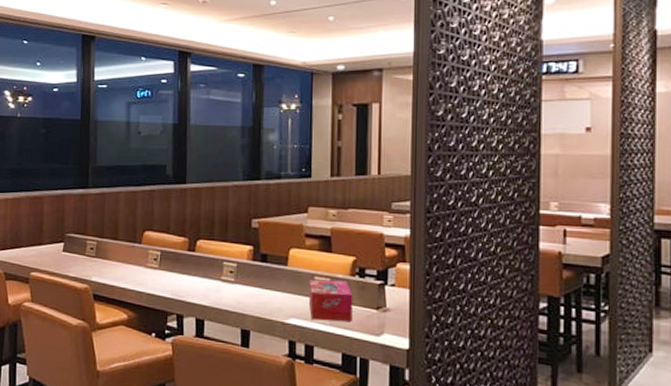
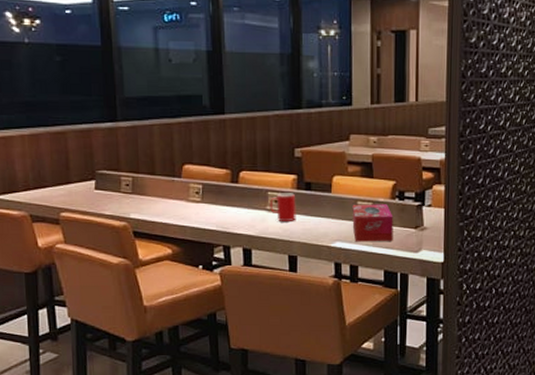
cup: none [225,263,252,294] -> present [270,193,296,222]

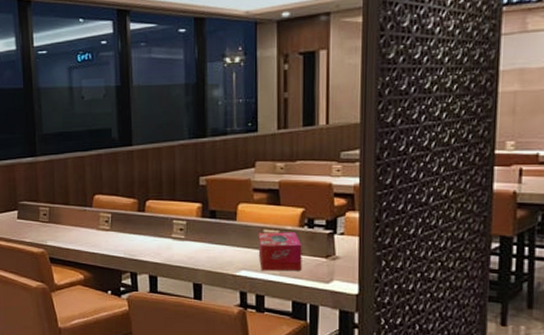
cup: present [270,193,296,222] -> none [175,221,201,250]

